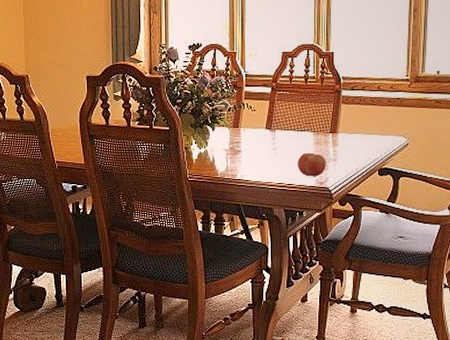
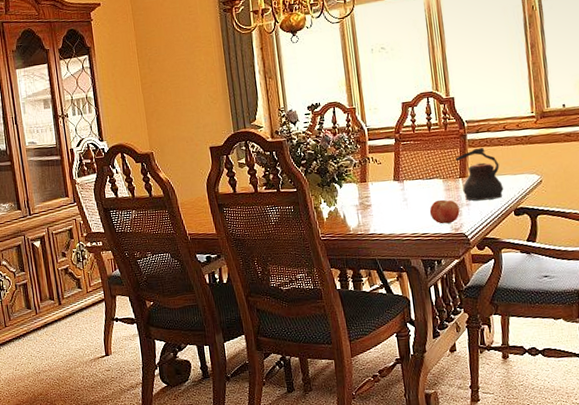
teapot: none [328,105,371,157] -> present [455,147,504,201]

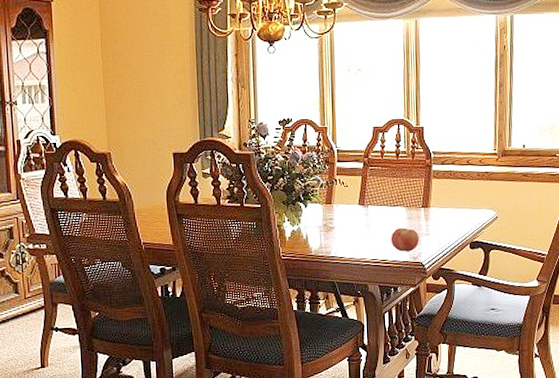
teapot: present [455,147,504,201] -> none [420,179,462,232]

